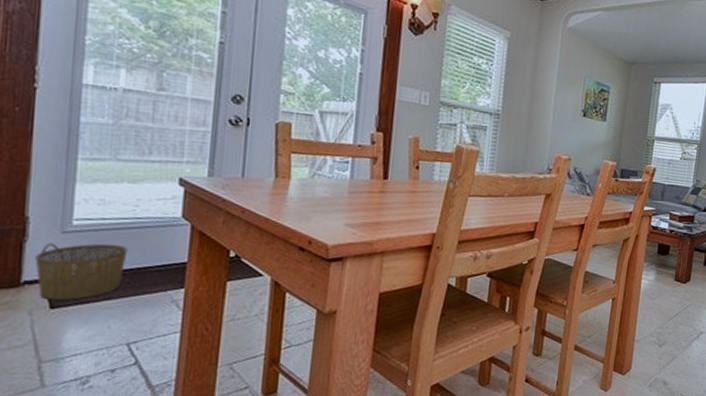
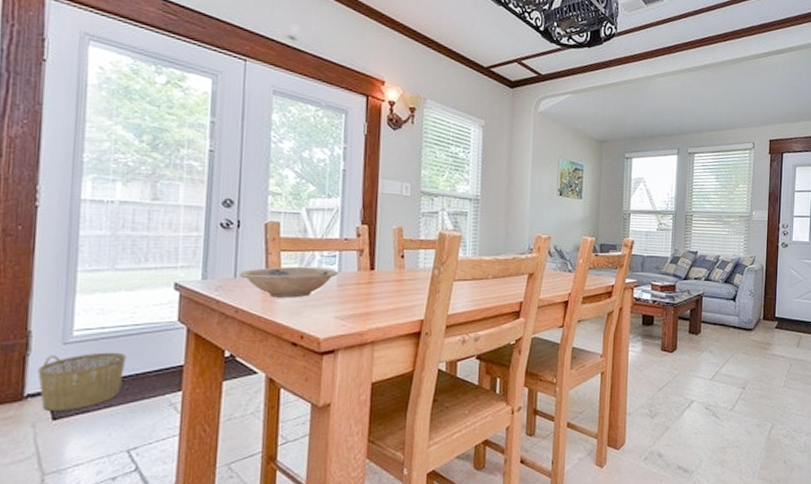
bowl: none [248,169,351,202] -> present [240,266,339,298]

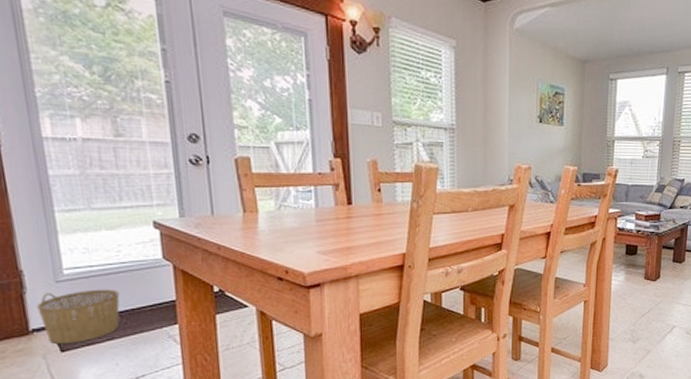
bowl: present [240,266,339,298] -> none [217,202,316,234]

